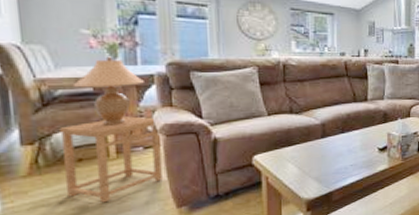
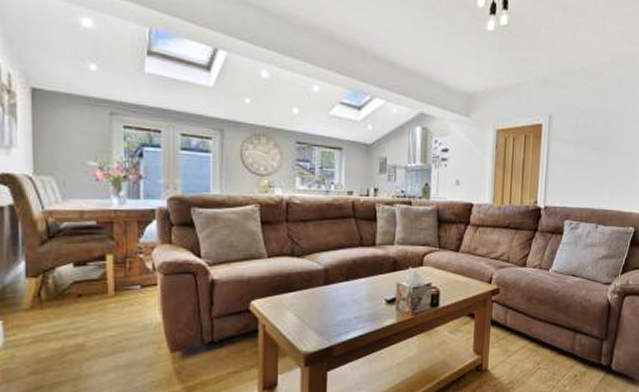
side table: present [59,116,163,203] -> none [63,252,159,342]
table lamp: present [72,56,144,126] -> none [77,189,145,261]

